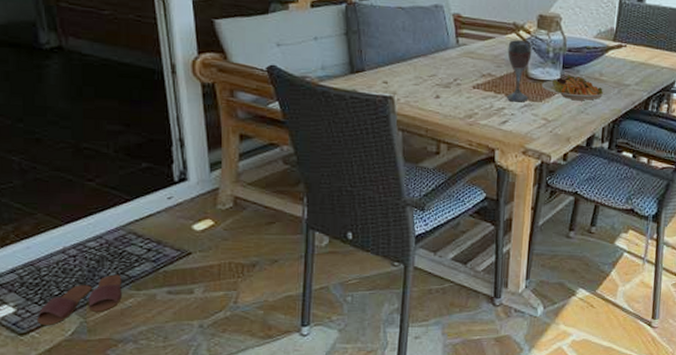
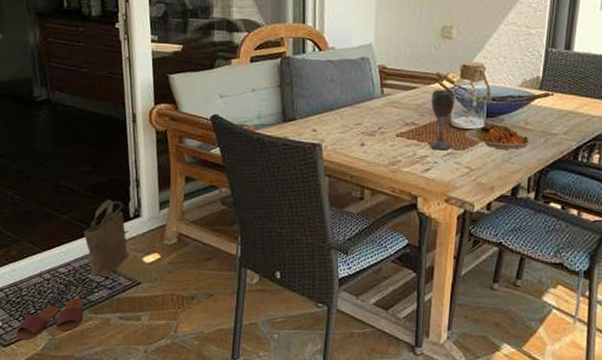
tote bag: none [116,161,176,249] -> present [83,199,130,277]

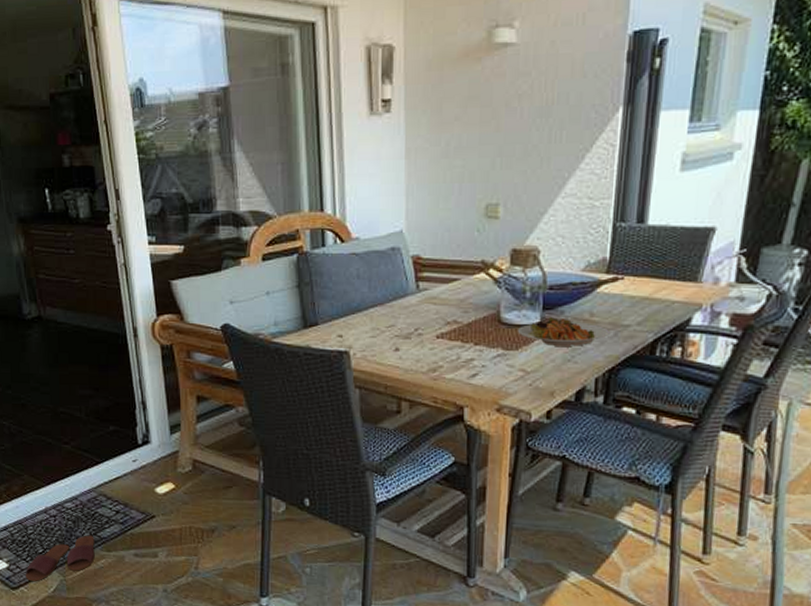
tote bag: present [83,199,130,277] -> none [88,424,141,511]
cup: present [429,90,456,151] -> none [475,280,505,352]

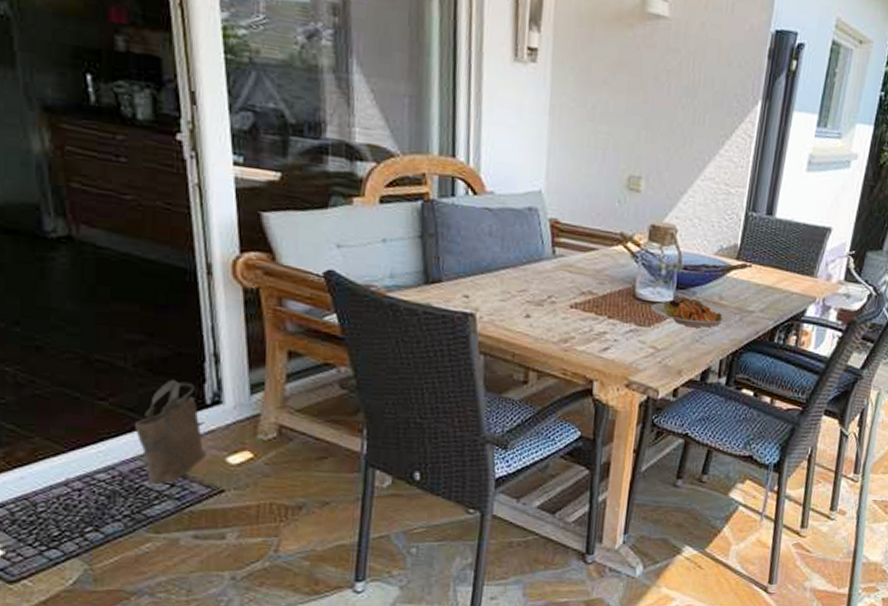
slippers: present [25,535,95,582] -> none [30,513,137,573]
tote bag: none [88,424,141,511] -> present [134,379,207,484]

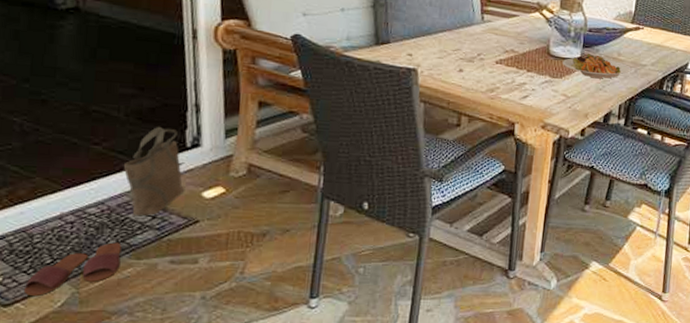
slippers: none [30,513,137,573] -> present [23,242,122,297]

